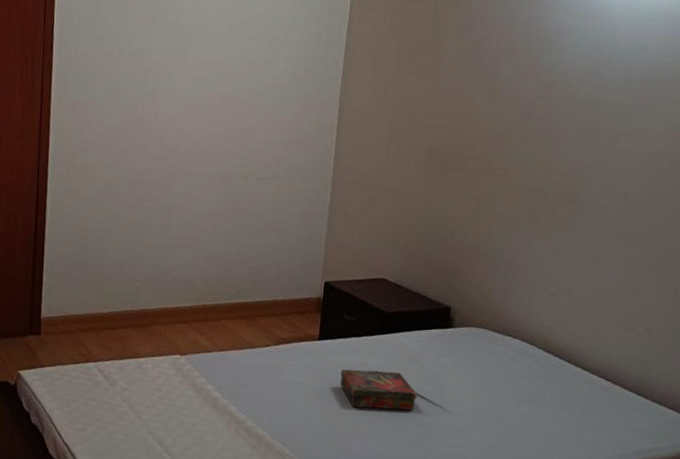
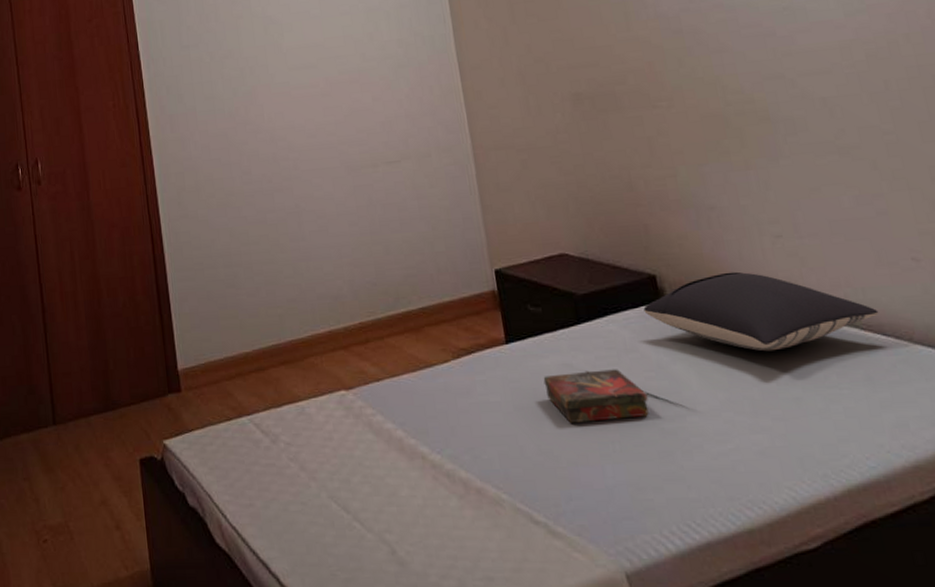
pillow: none [433,314,608,378] -> present [643,271,879,352]

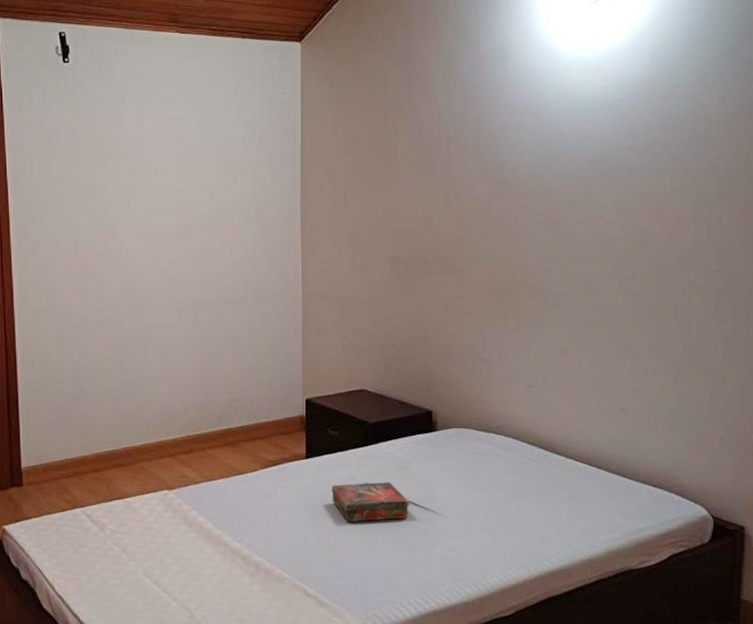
pillow: present [643,271,879,352] -> none [418,412,590,474]

